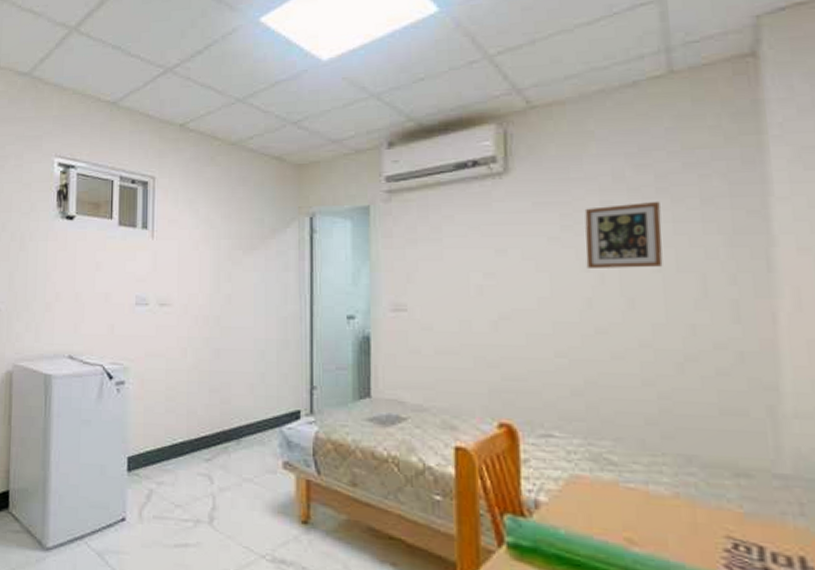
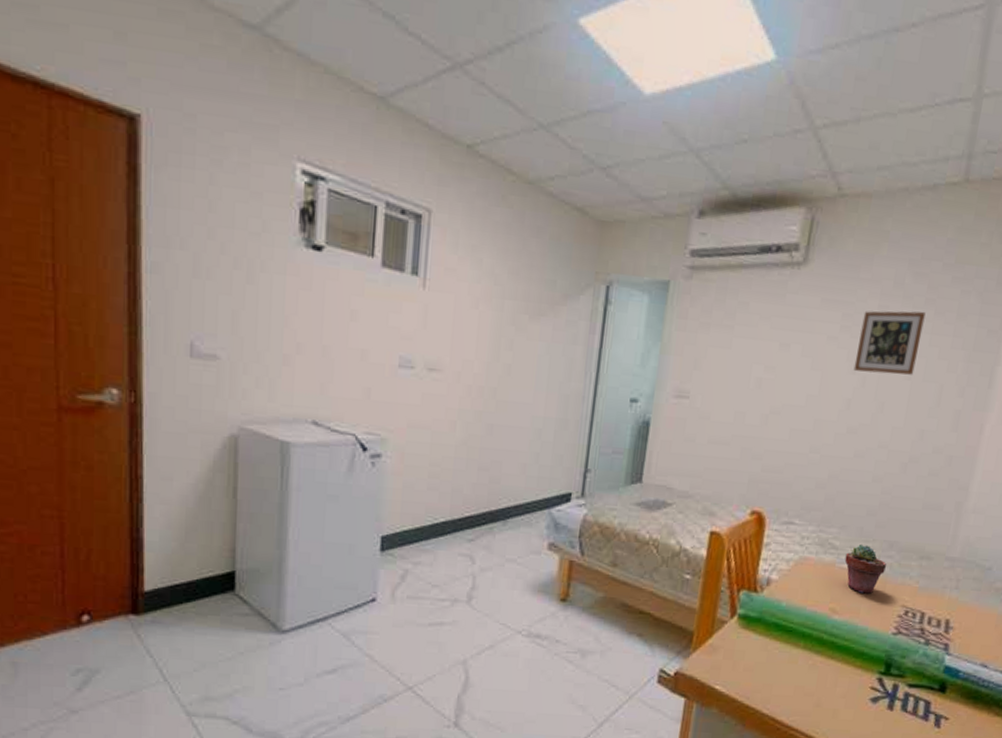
potted succulent: none [629,458,689,521] -> present [844,544,886,594]

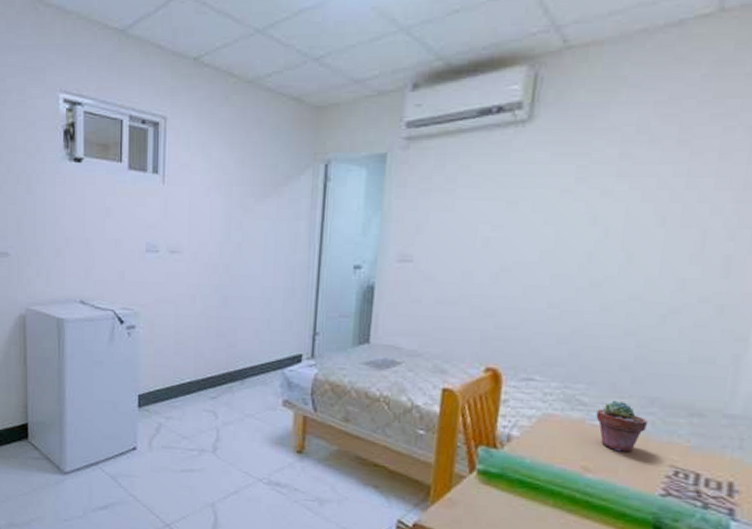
picture frame: present [853,311,926,375] -> none [593,154,678,223]

